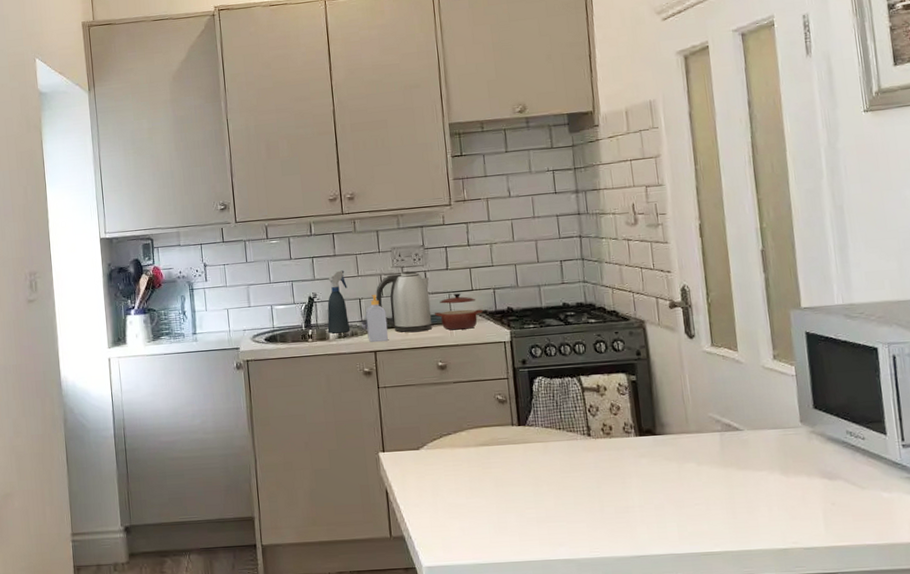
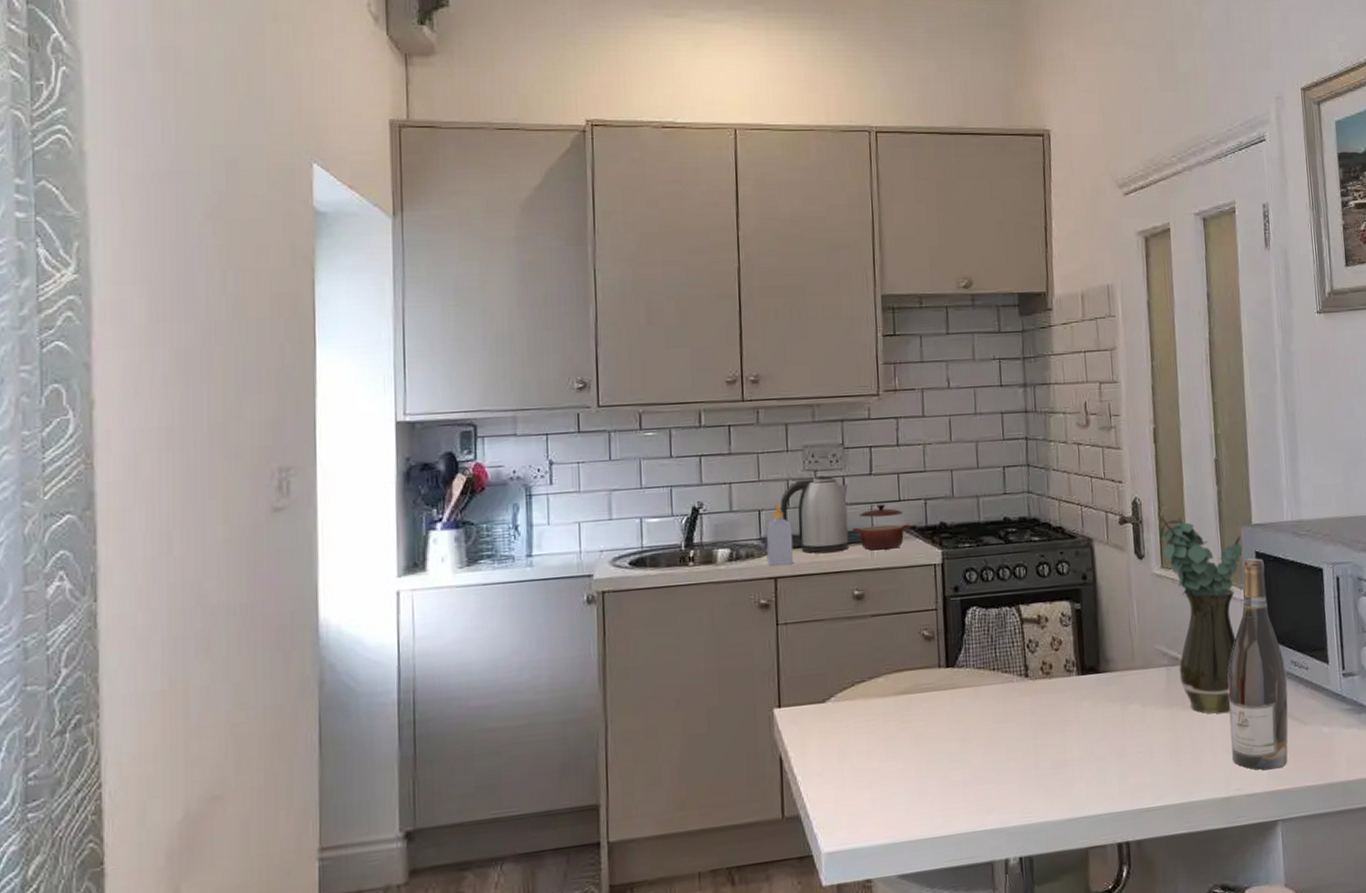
spray bottle: present [327,270,351,334] -> none [715,473,745,555]
vase: none [707,299,793,475] -> present [1159,513,1243,714]
wine bottle: none [781,338,846,528] -> present [1228,558,1289,770]

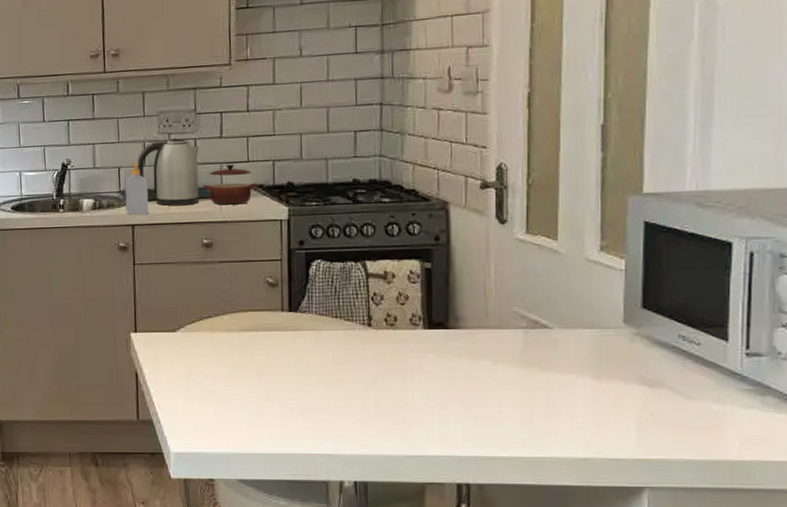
vase: present [1159,513,1243,714] -> none [526,179,628,378]
wine bottle: present [1228,558,1289,770] -> none [595,228,672,438]

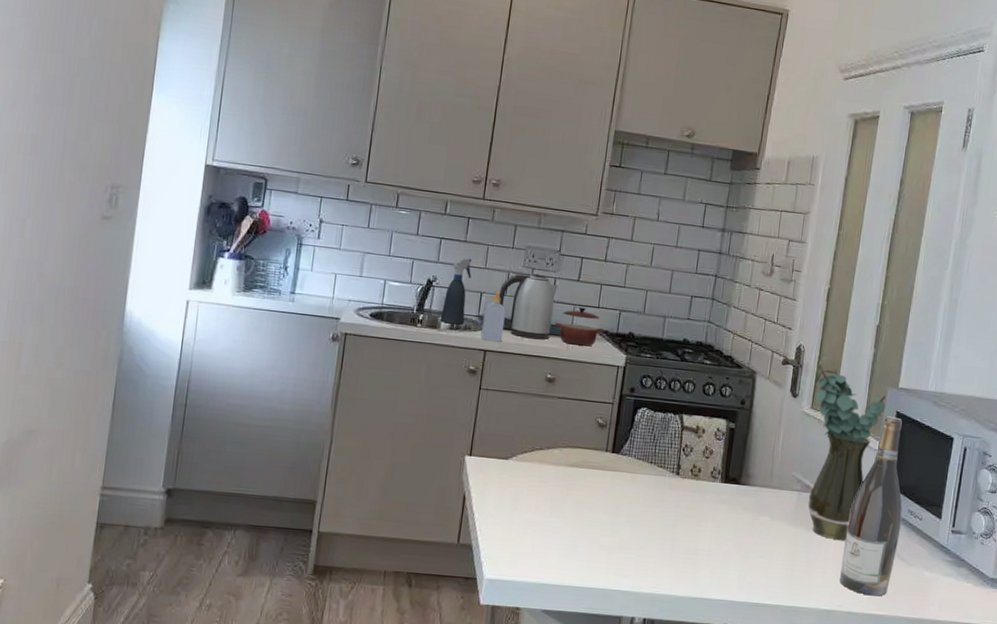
spray bottle: none [81,135,107,204] -> present [440,258,472,325]
vase: none [526,179,628,378] -> present [807,362,886,540]
wine bottle: none [595,228,672,438] -> present [840,416,903,597]

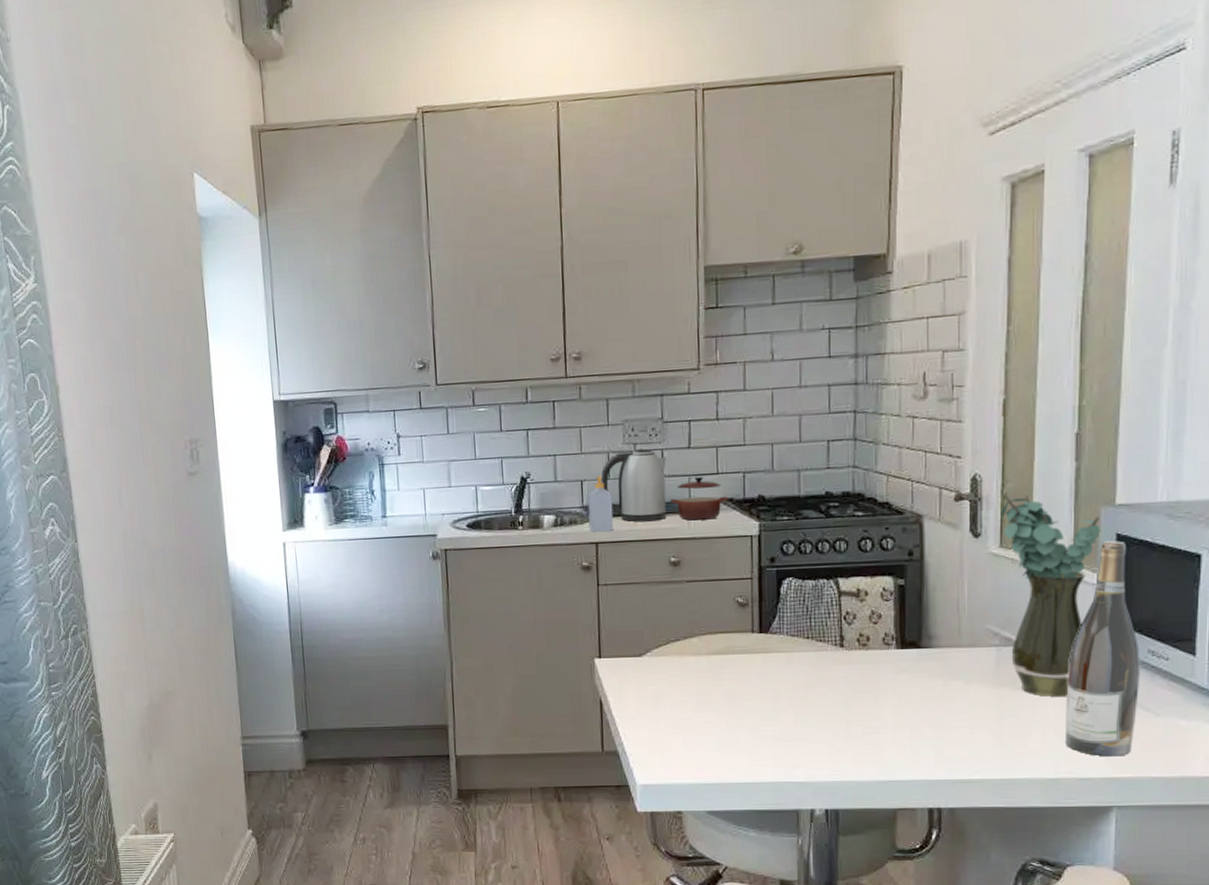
spray bottle: present [440,258,472,325] -> none [541,446,569,521]

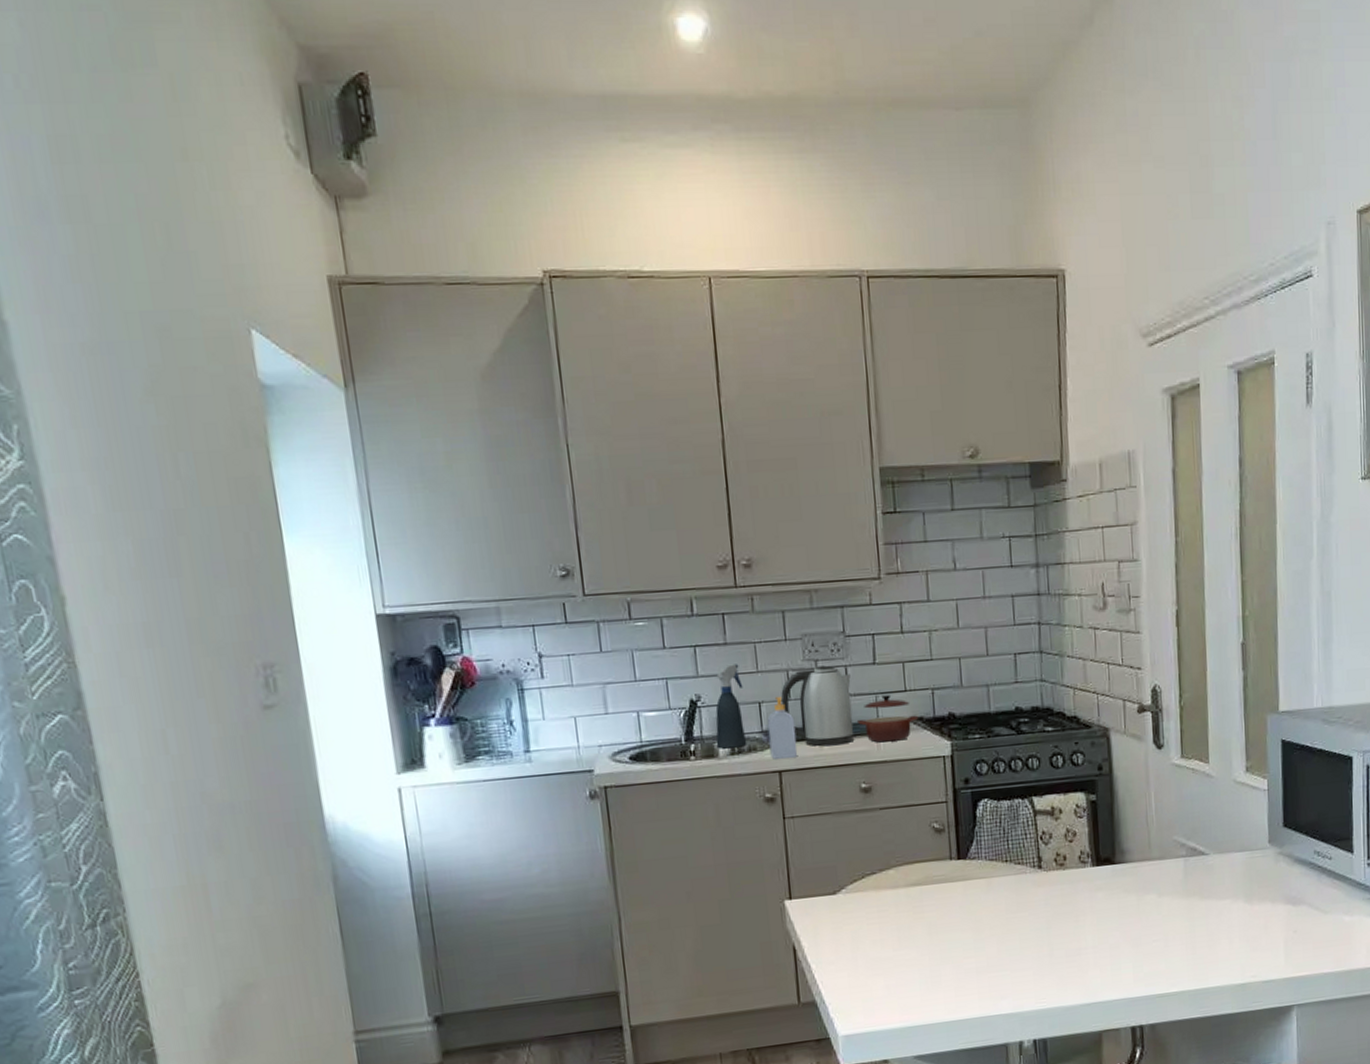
spray bottle: none [541,446,569,521] -> present [715,664,747,749]
vase: present [1000,491,1101,697] -> none [1180,701,1268,904]
wine bottle: present [1066,541,1141,757] -> none [1247,747,1310,958]

